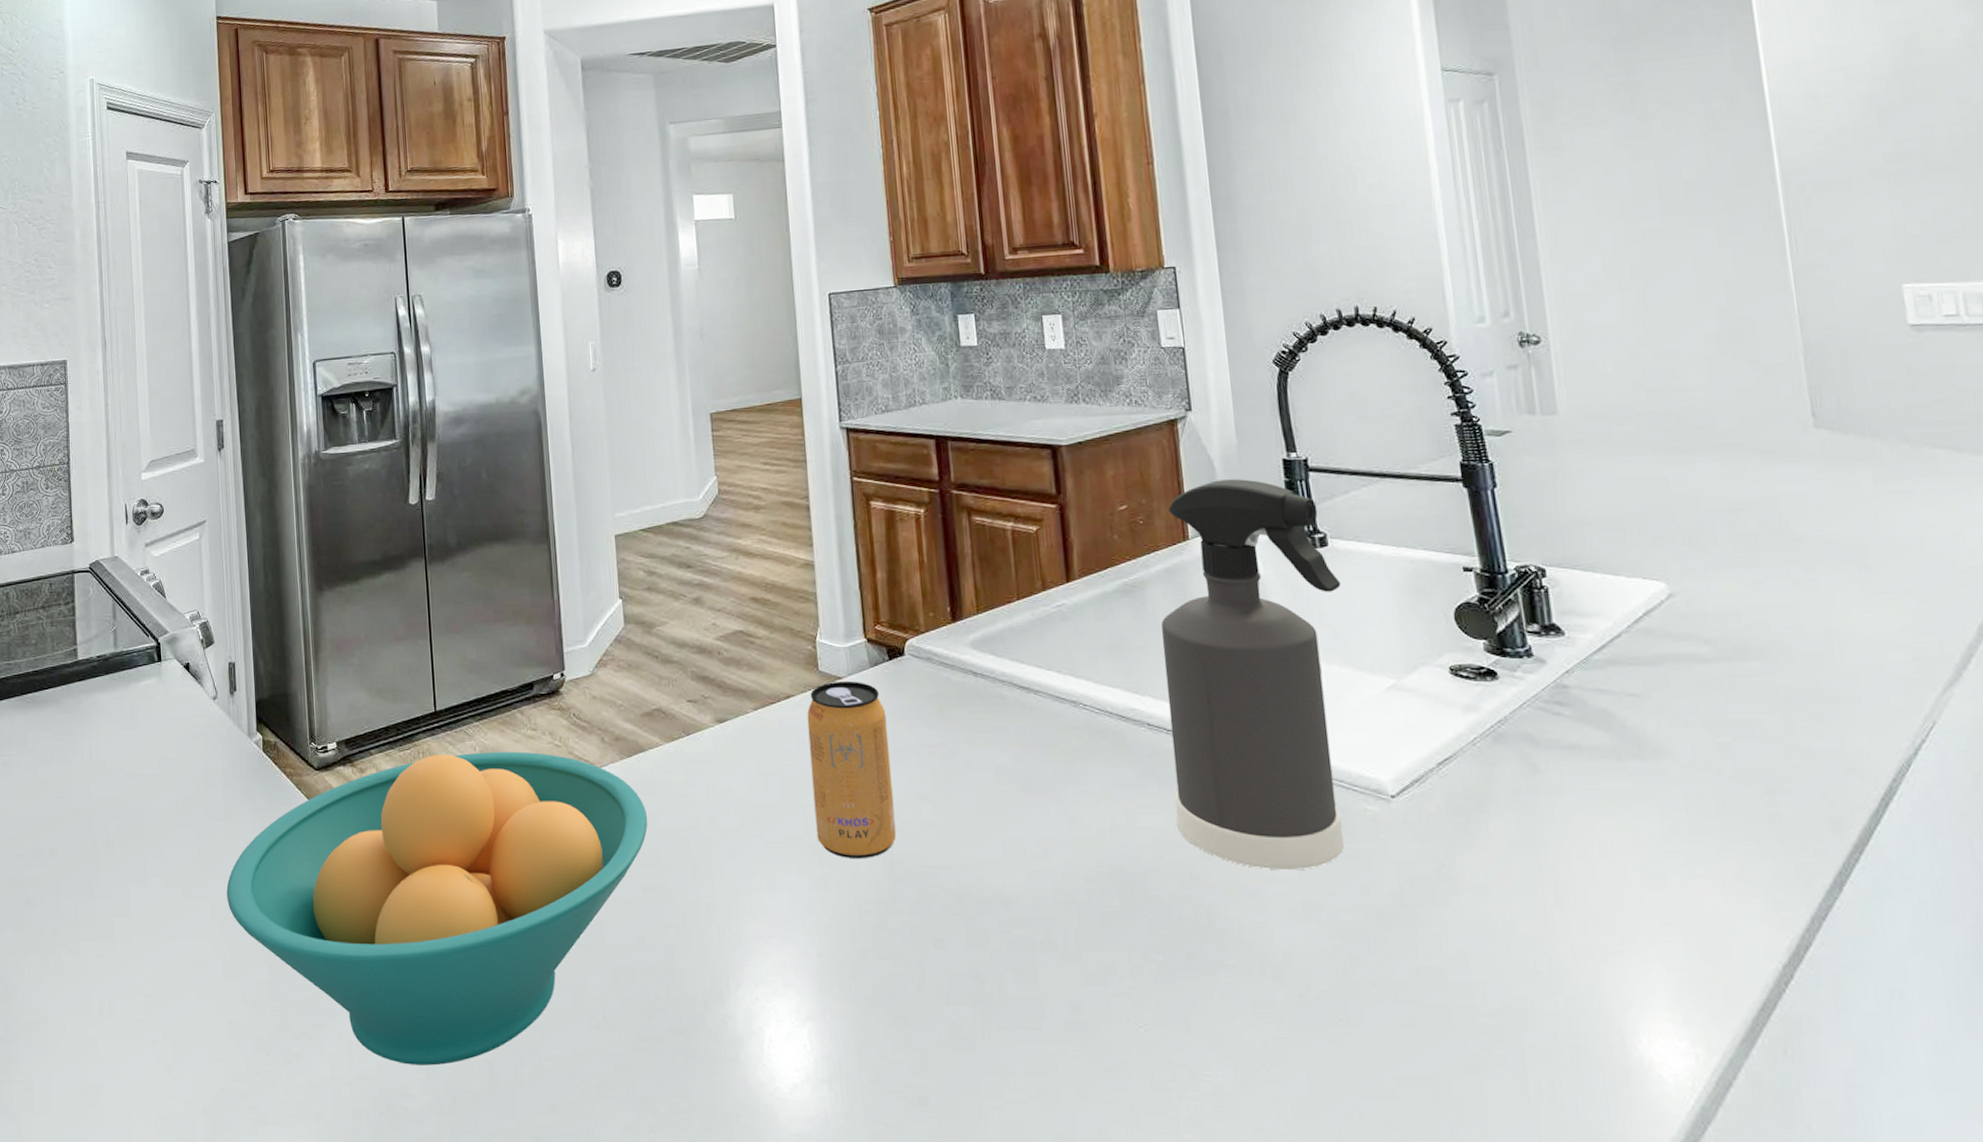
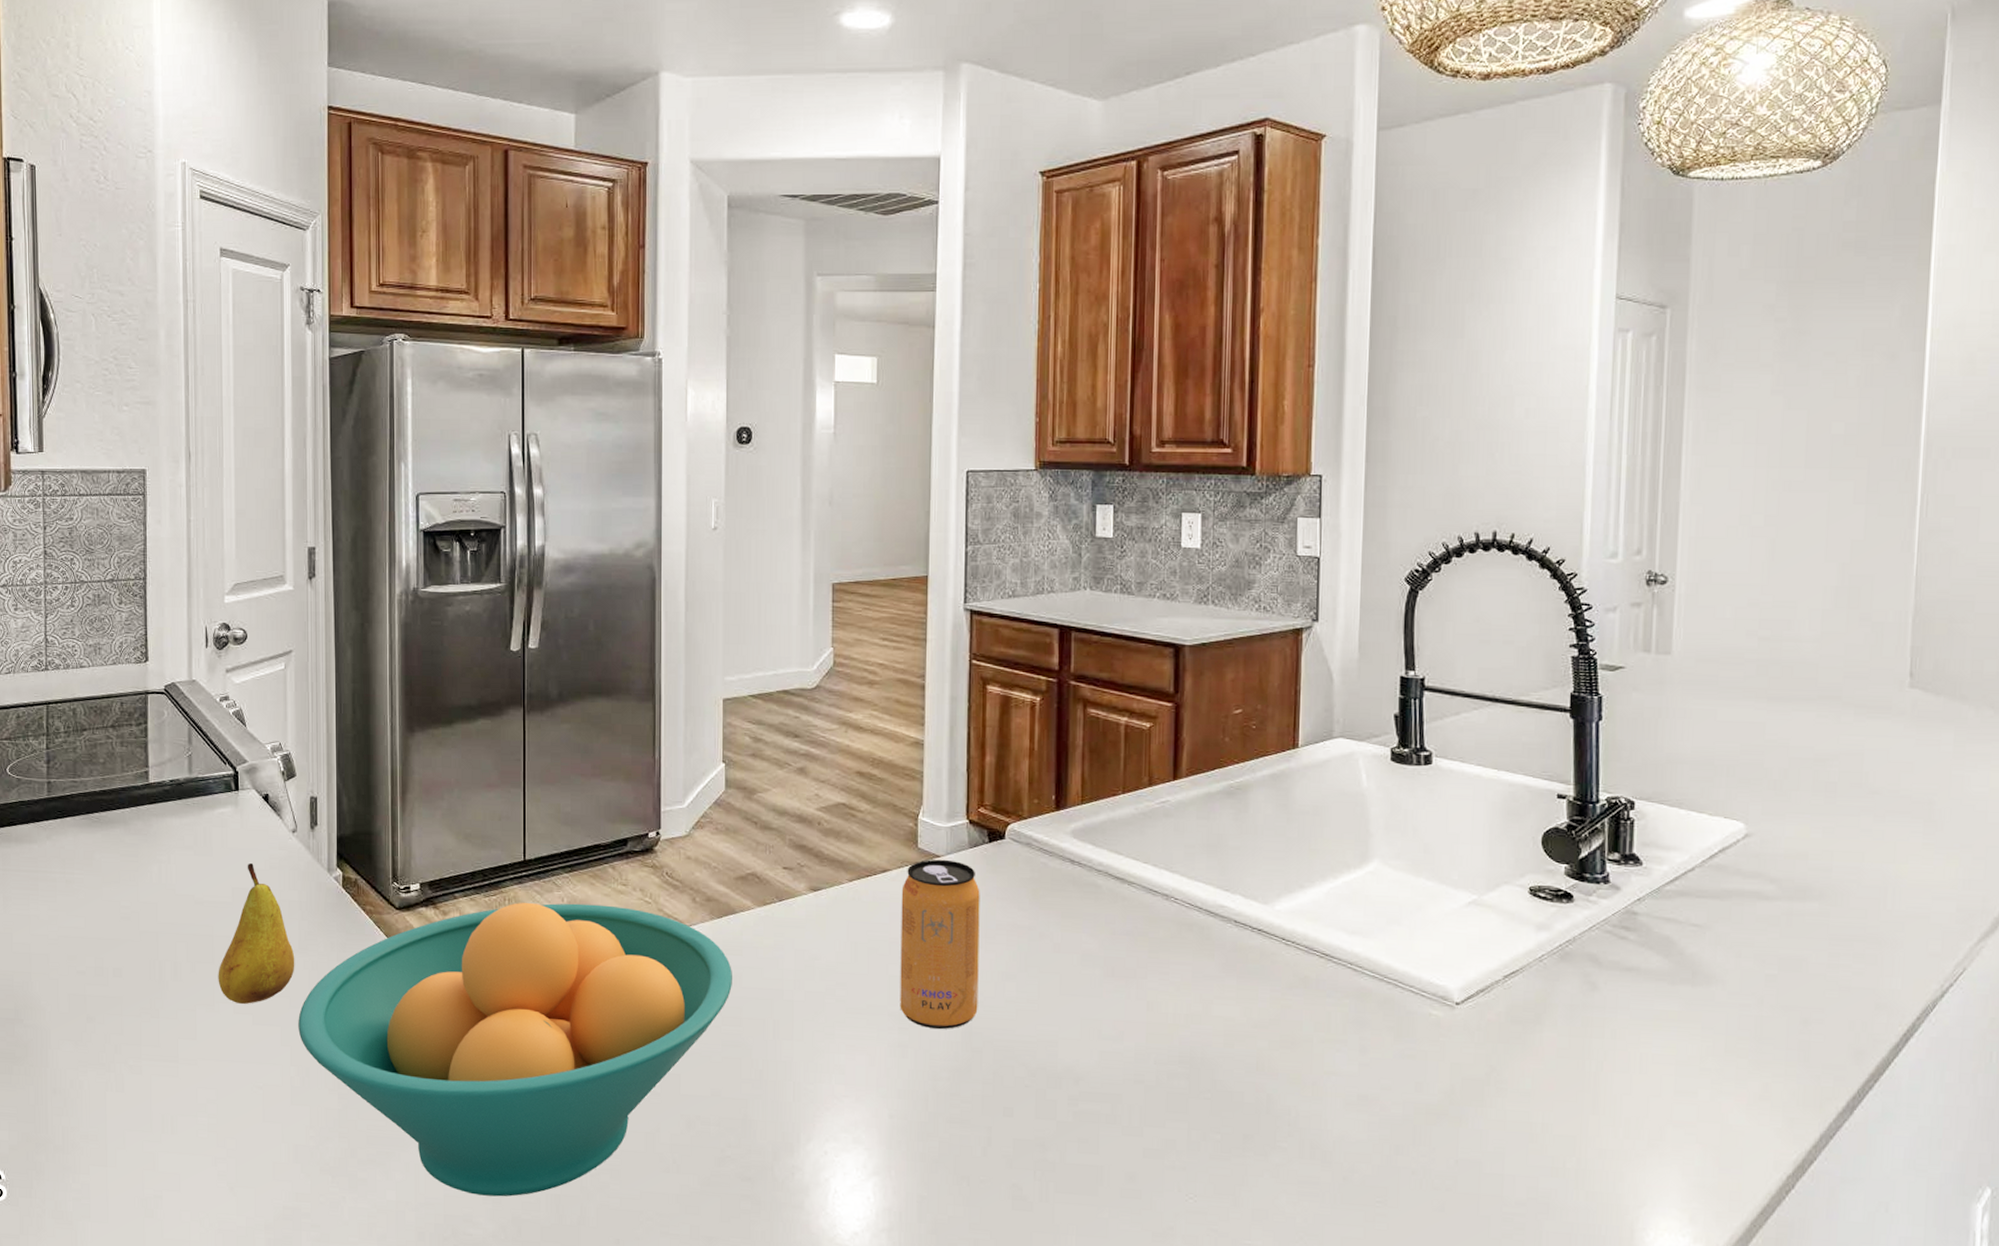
fruit: none [148,733,222,877] -> present [218,863,295,1004]
spray bottle: present [1161,479,1344,871] -> none [1251,692,1439,1066]

